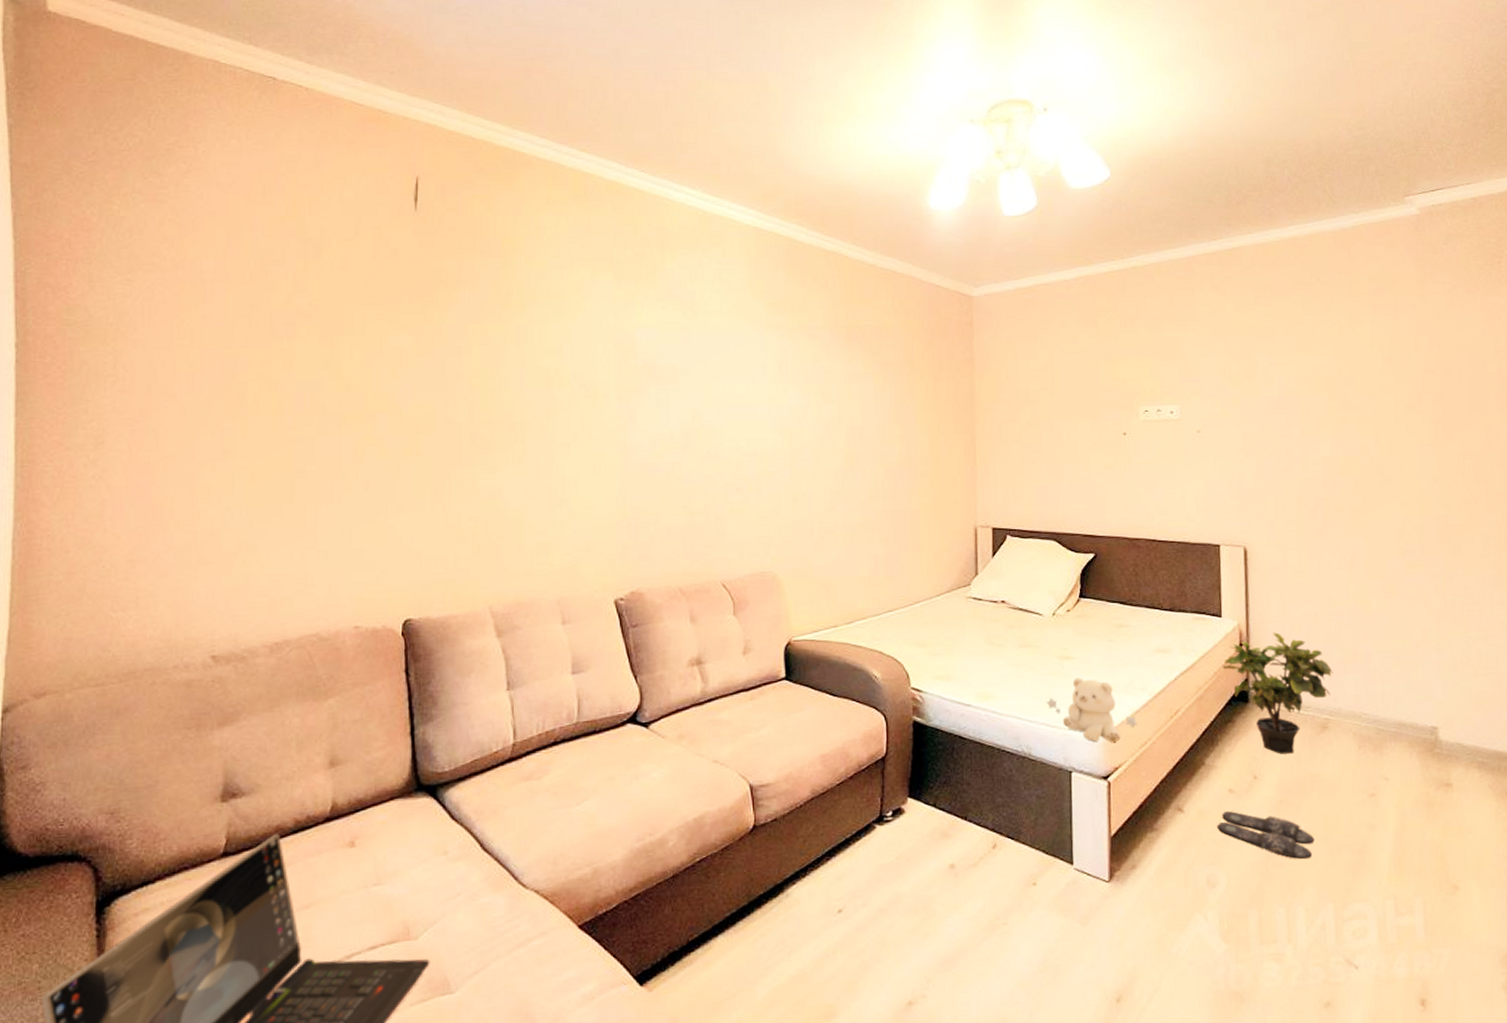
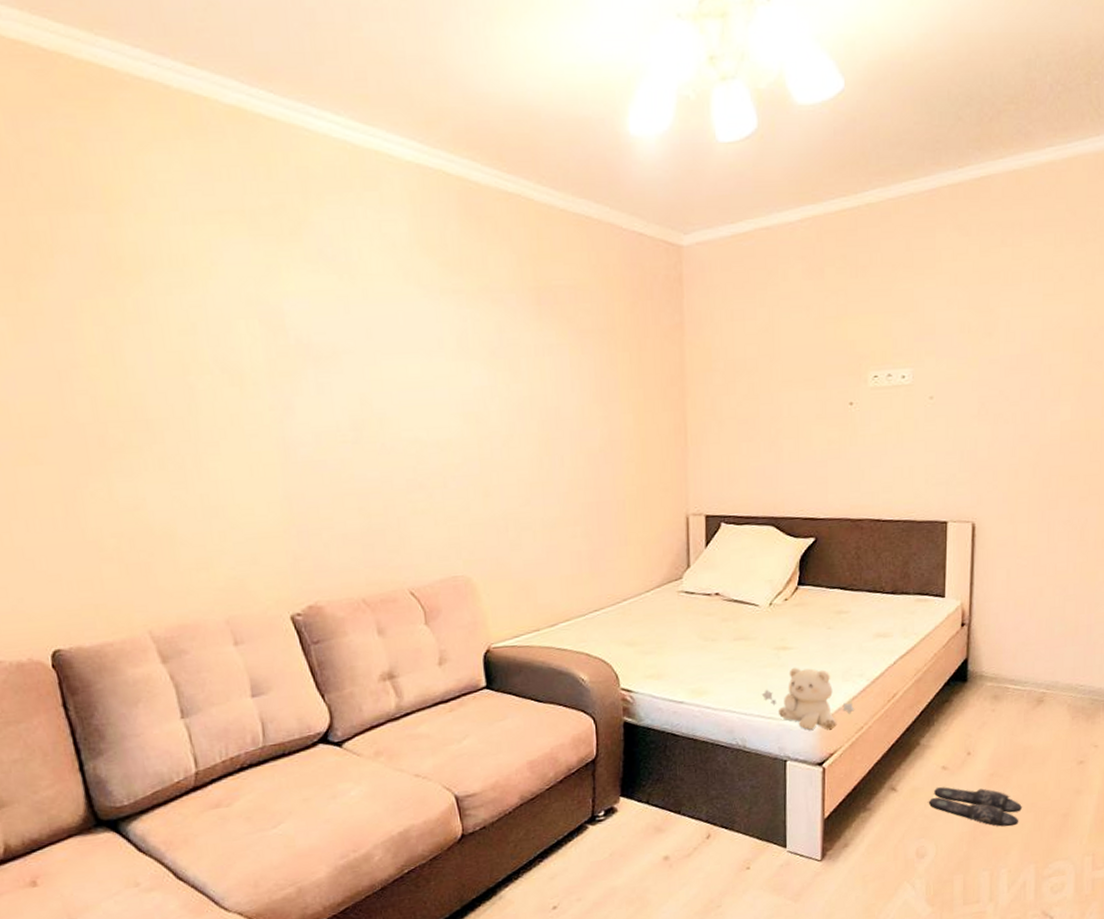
potted plant: present [1223,632,1333,754] -> none [944,609,1053,730]

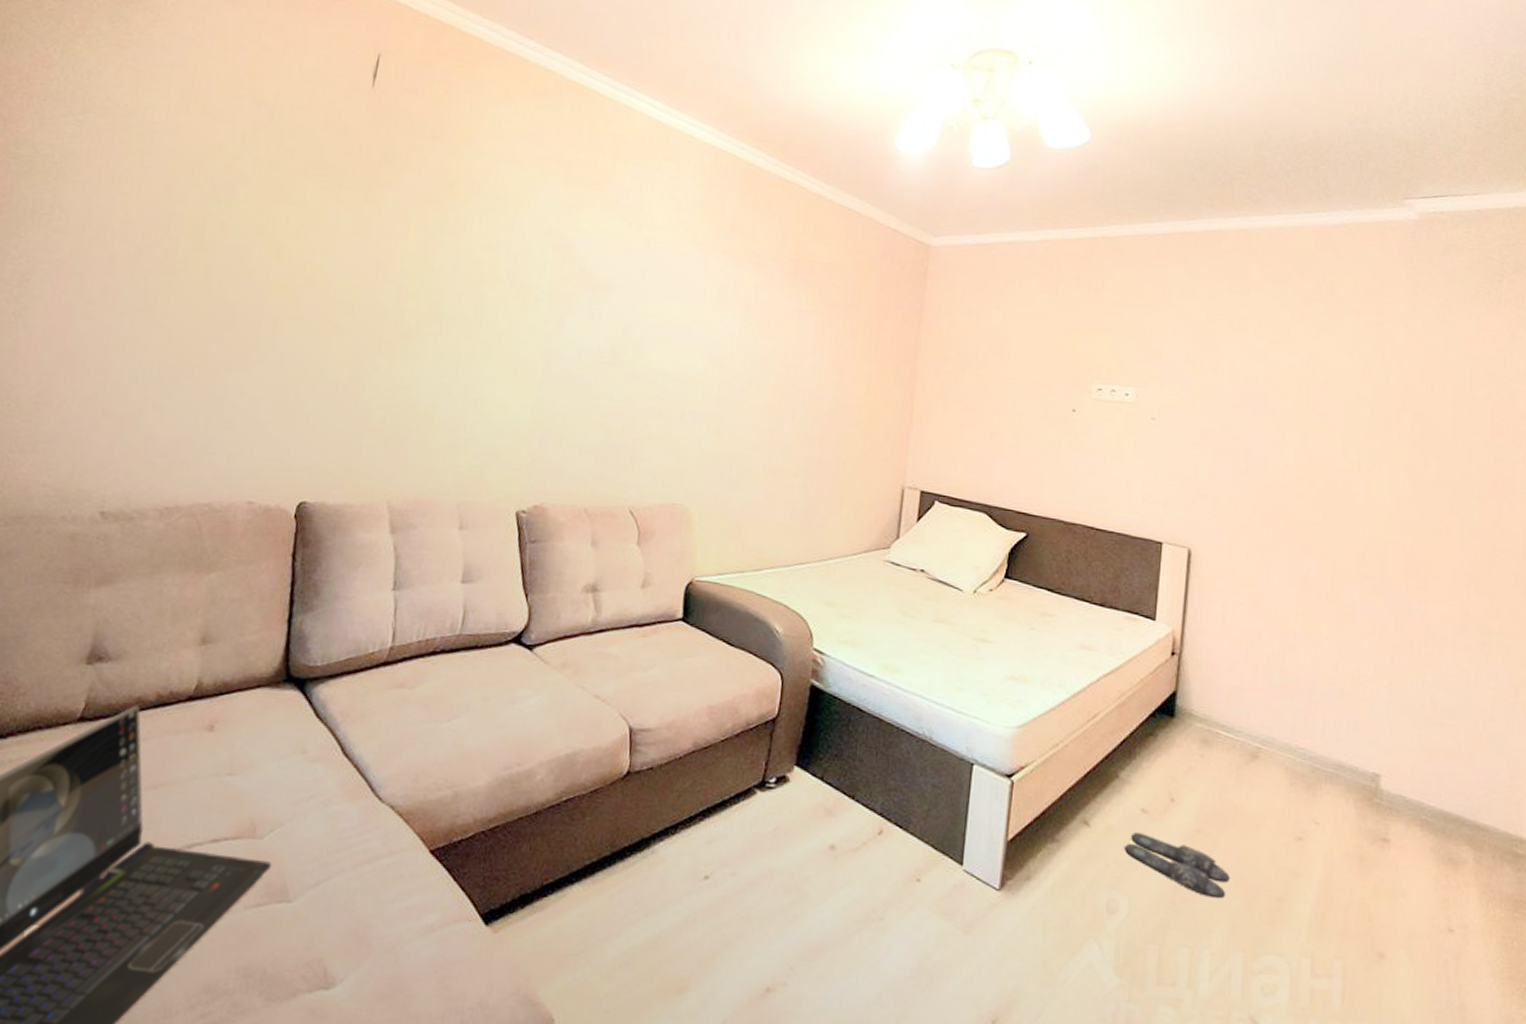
teddy bear: present [761,667,855,730] -> none [955,663,1052,740]

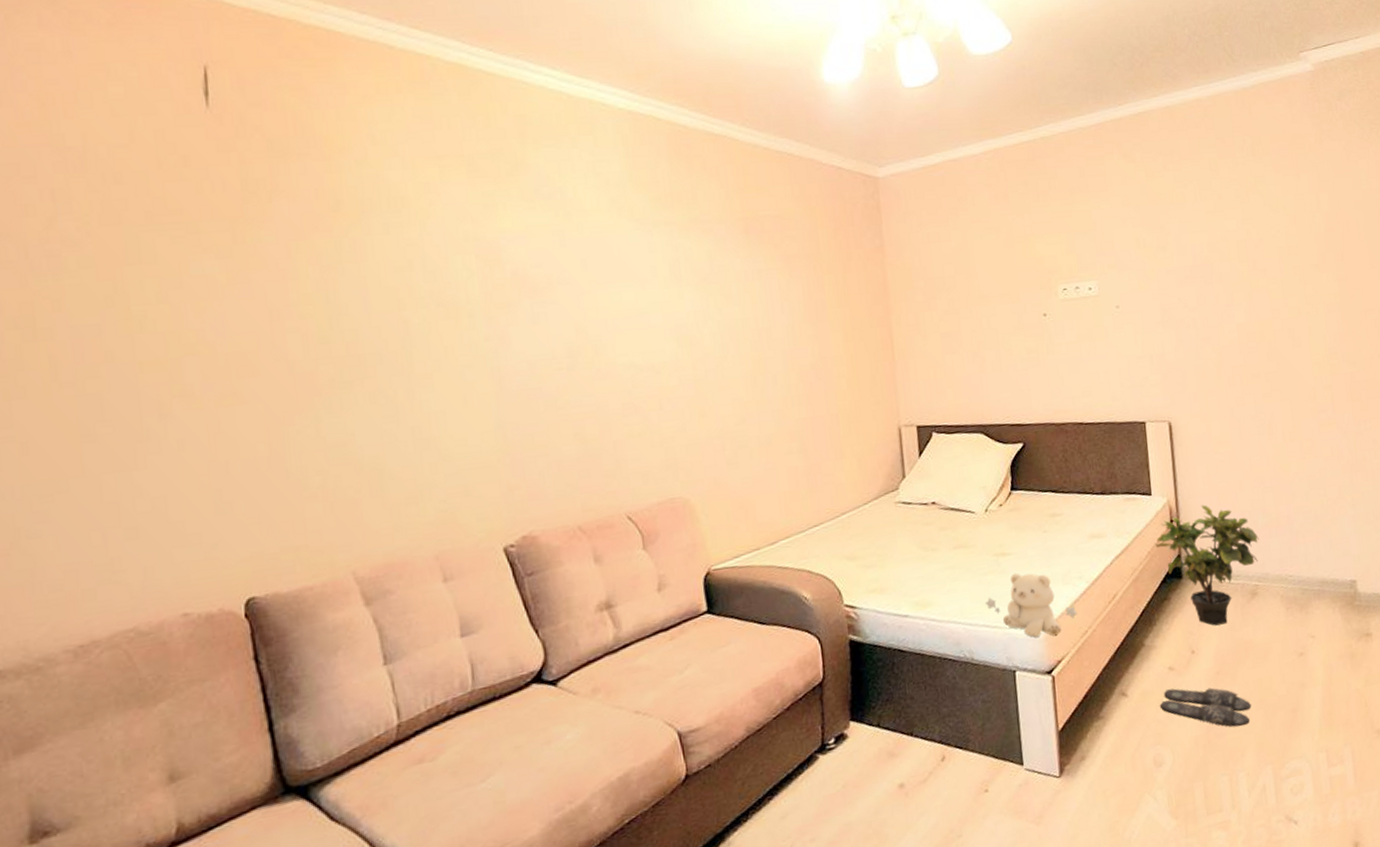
teddy bear: none [955,663,1052,740] -> present [984,572,1078,637]
potted plant: none [1151,645,1271,780] -> present [1156,504,1259,626]

